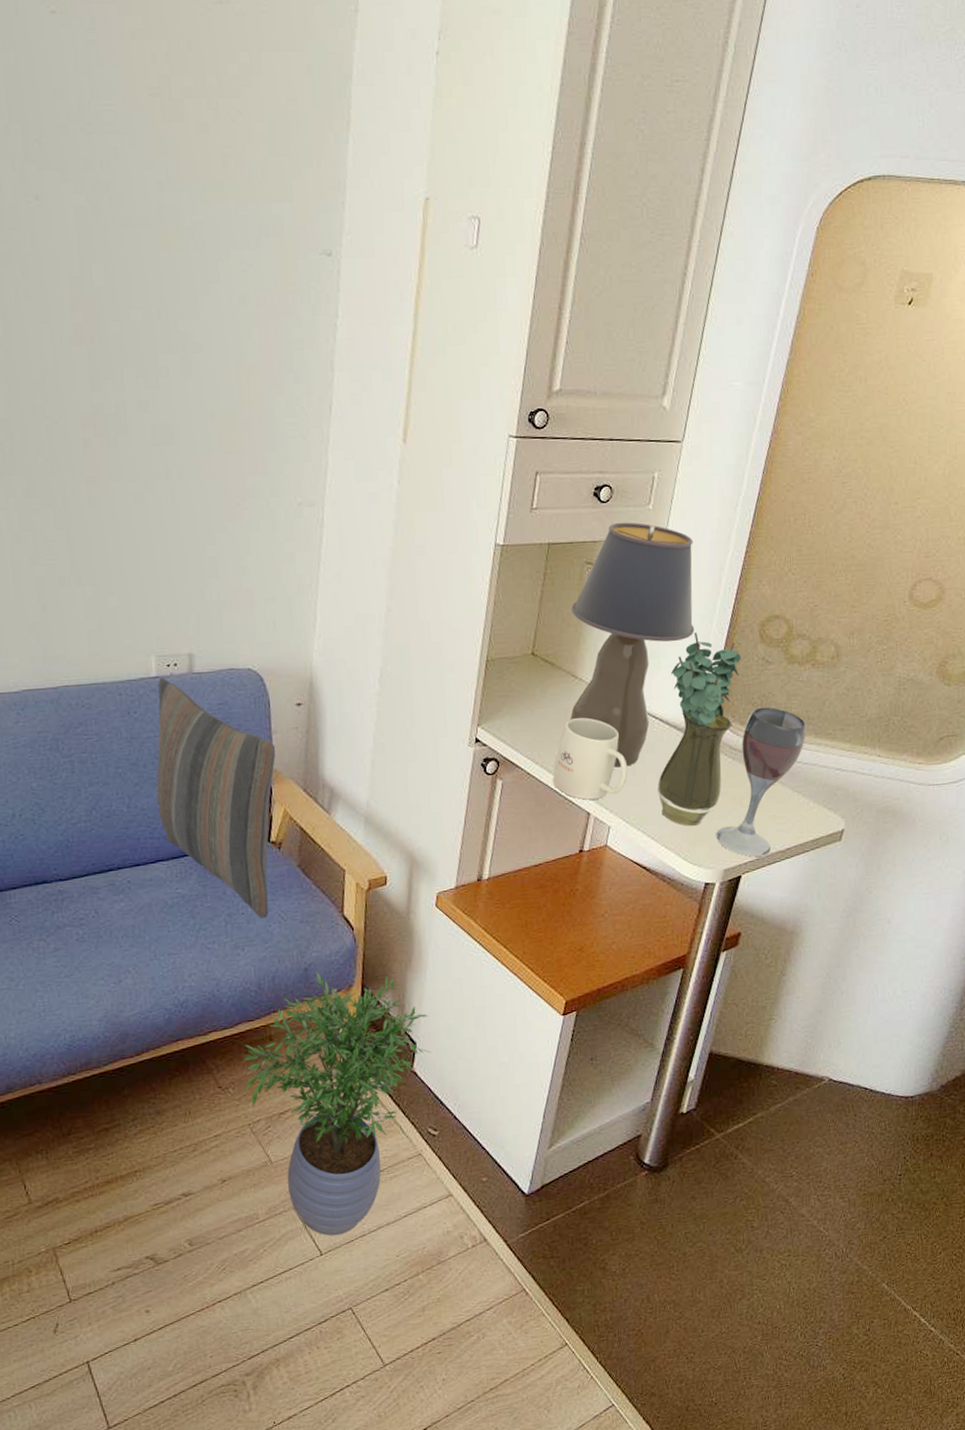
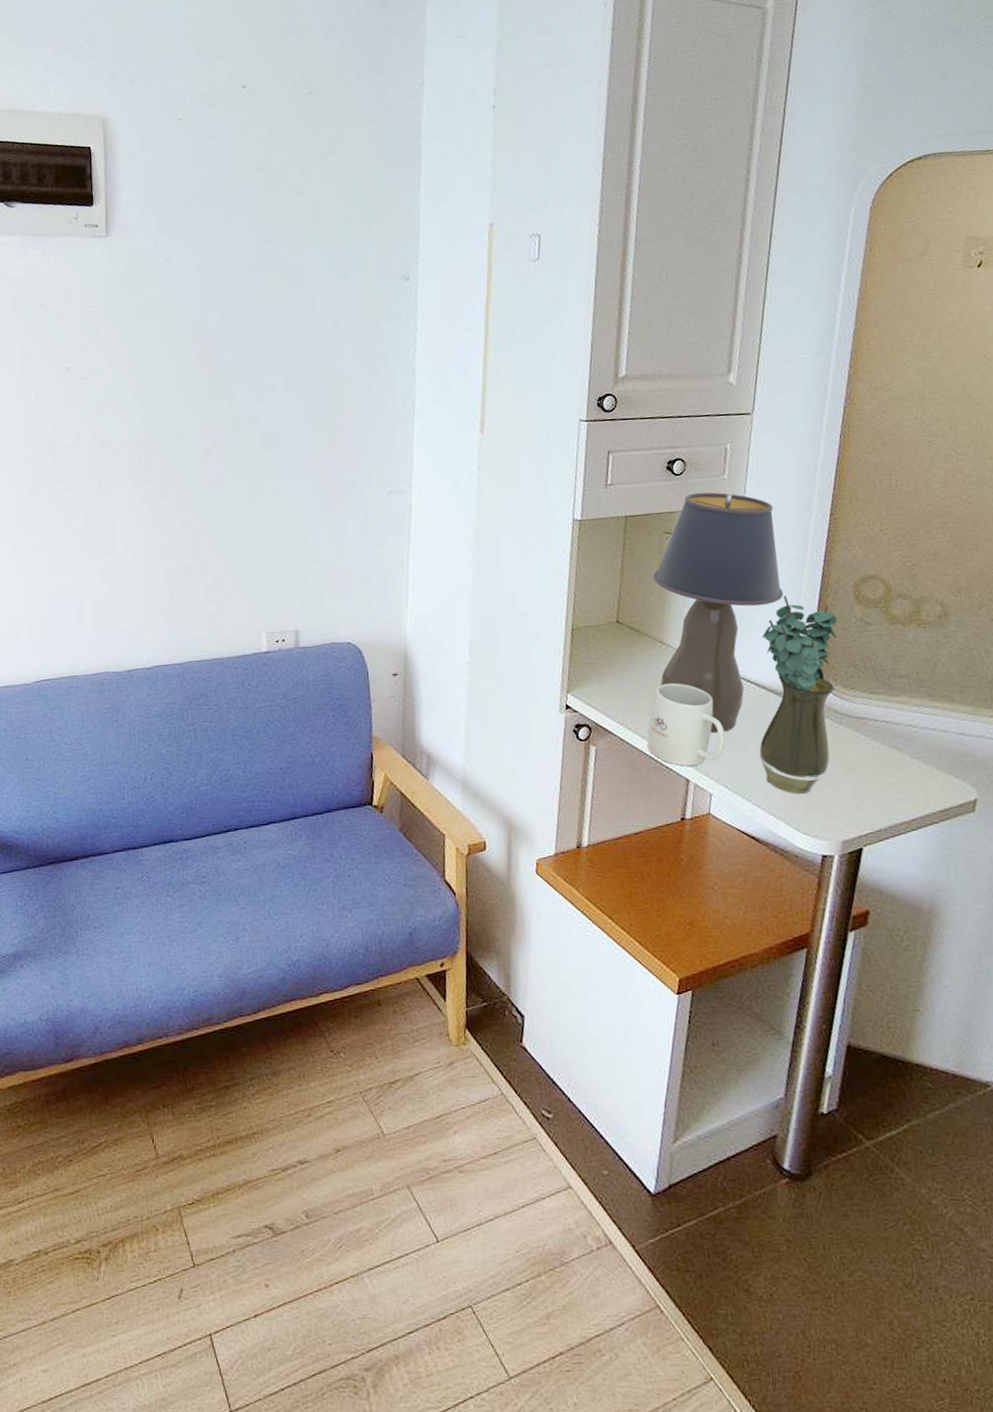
pillow: present [156,677,275,918] -> none [268,652,375,881]
potted plant: present [243,971,432,1236] -> none [353,936,541,1222]
cup: present [716,707,807,857] -> none [828,669,920,828]

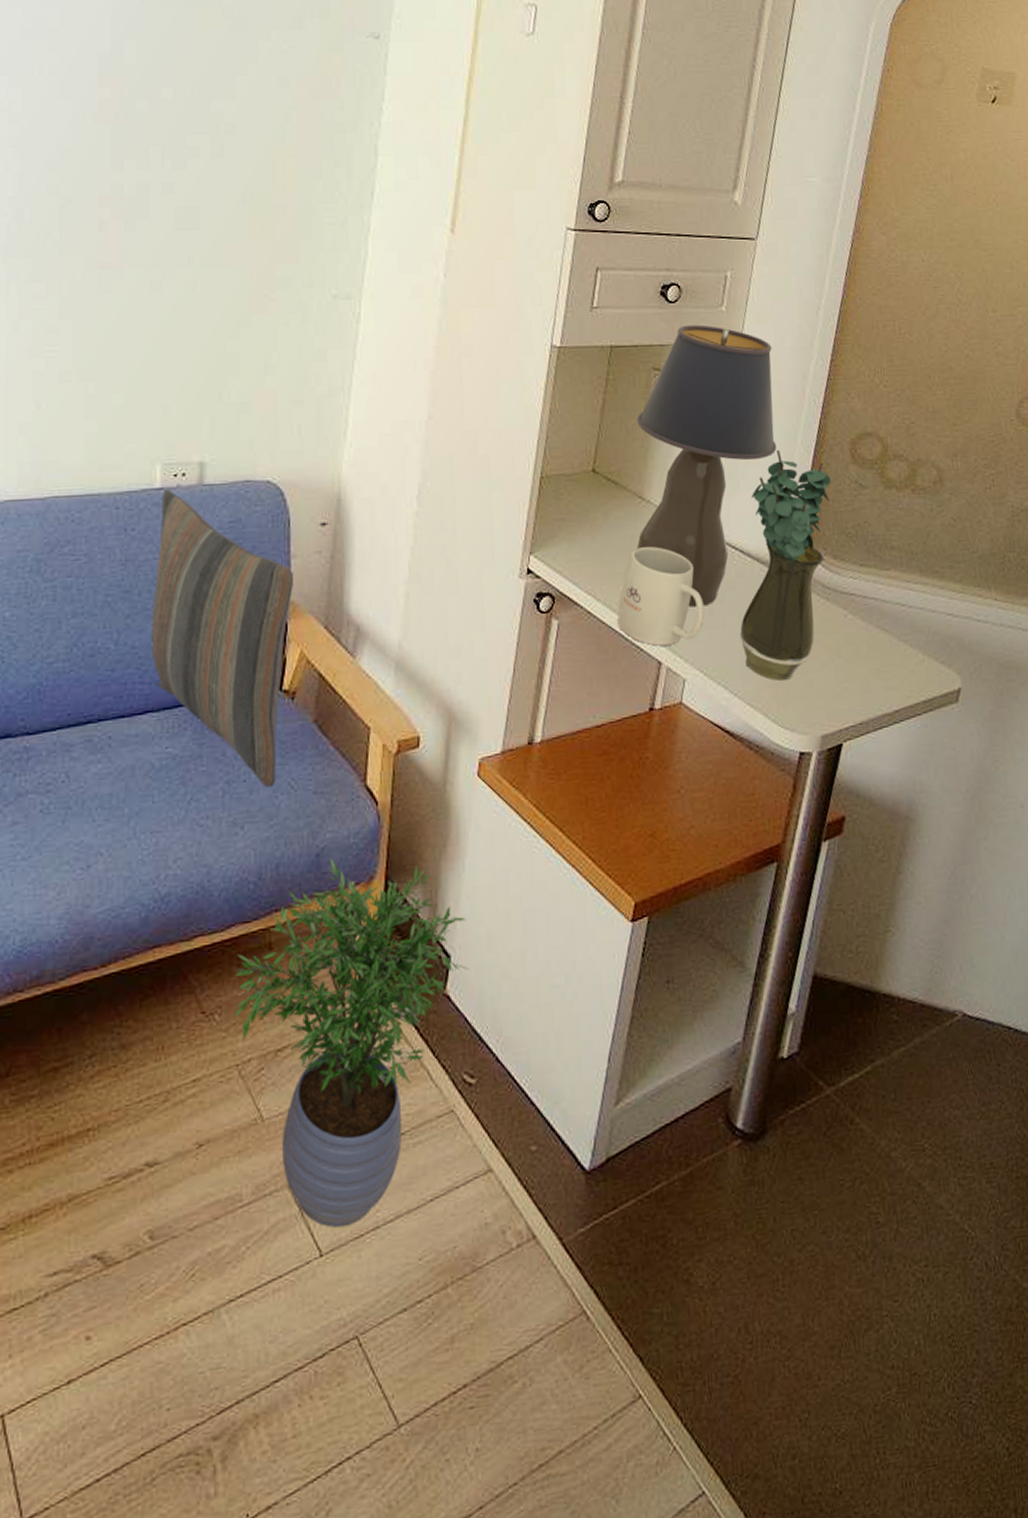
pillow: none [268,652,375,881] -> present [150,489,293,787]
potted plant: none [353,936,541,1222] -> present [234,858,469,1228]

